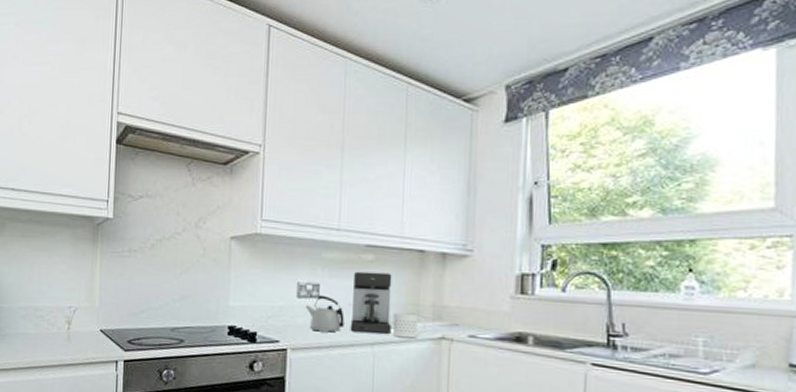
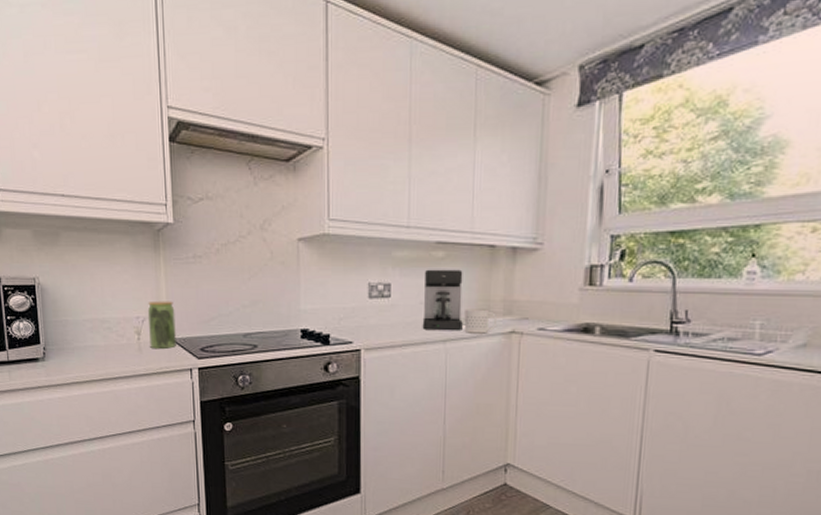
jar: none [79,291,107,340] -> present [147,301,176,350]
kettle: present [305,295,344,332] -> none [377,295,416,331]

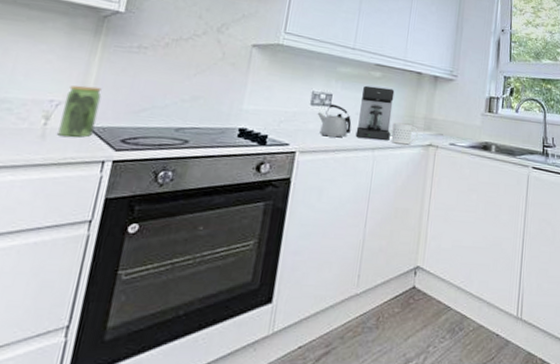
kettle: none [377,295,416,331] -> present [317,104,352,138]

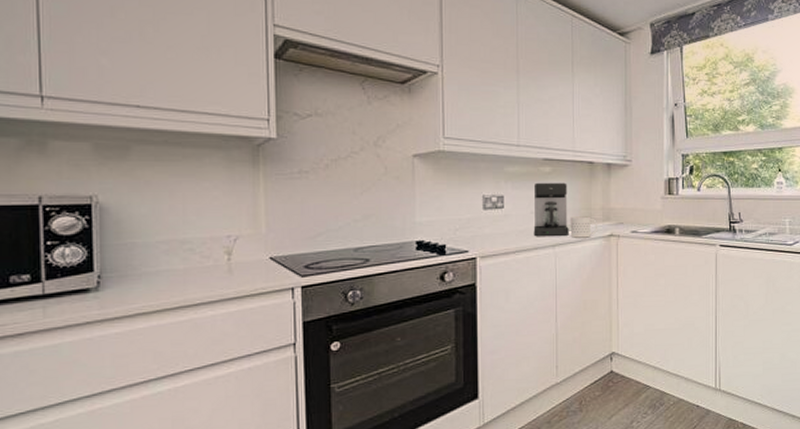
jar: present [57,85,102,138] -> none [241,217,276,270]
kettle: present [317,104,352,138] -> none [491,206,528,239]

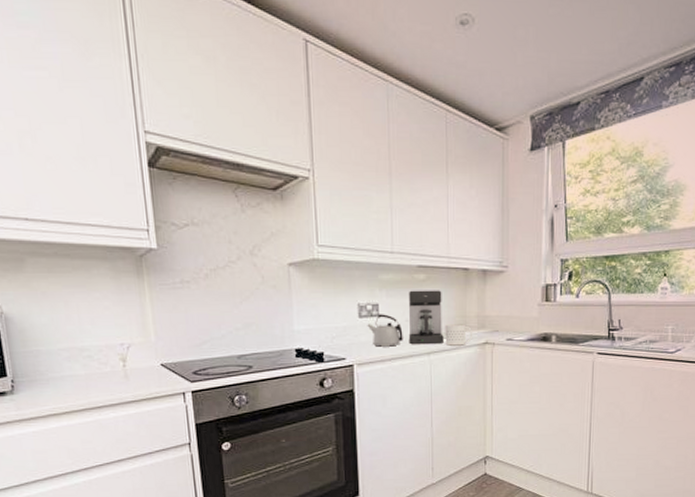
kettle: none [491,206,528,239] -> present [367,314,403,347]

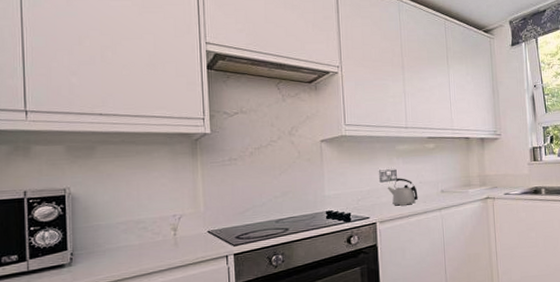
coffee maker: present [408,290,444,345] -> none [421,156,452,203]
mug: present [445,324,472,346] -> none [452,183,476,202]

